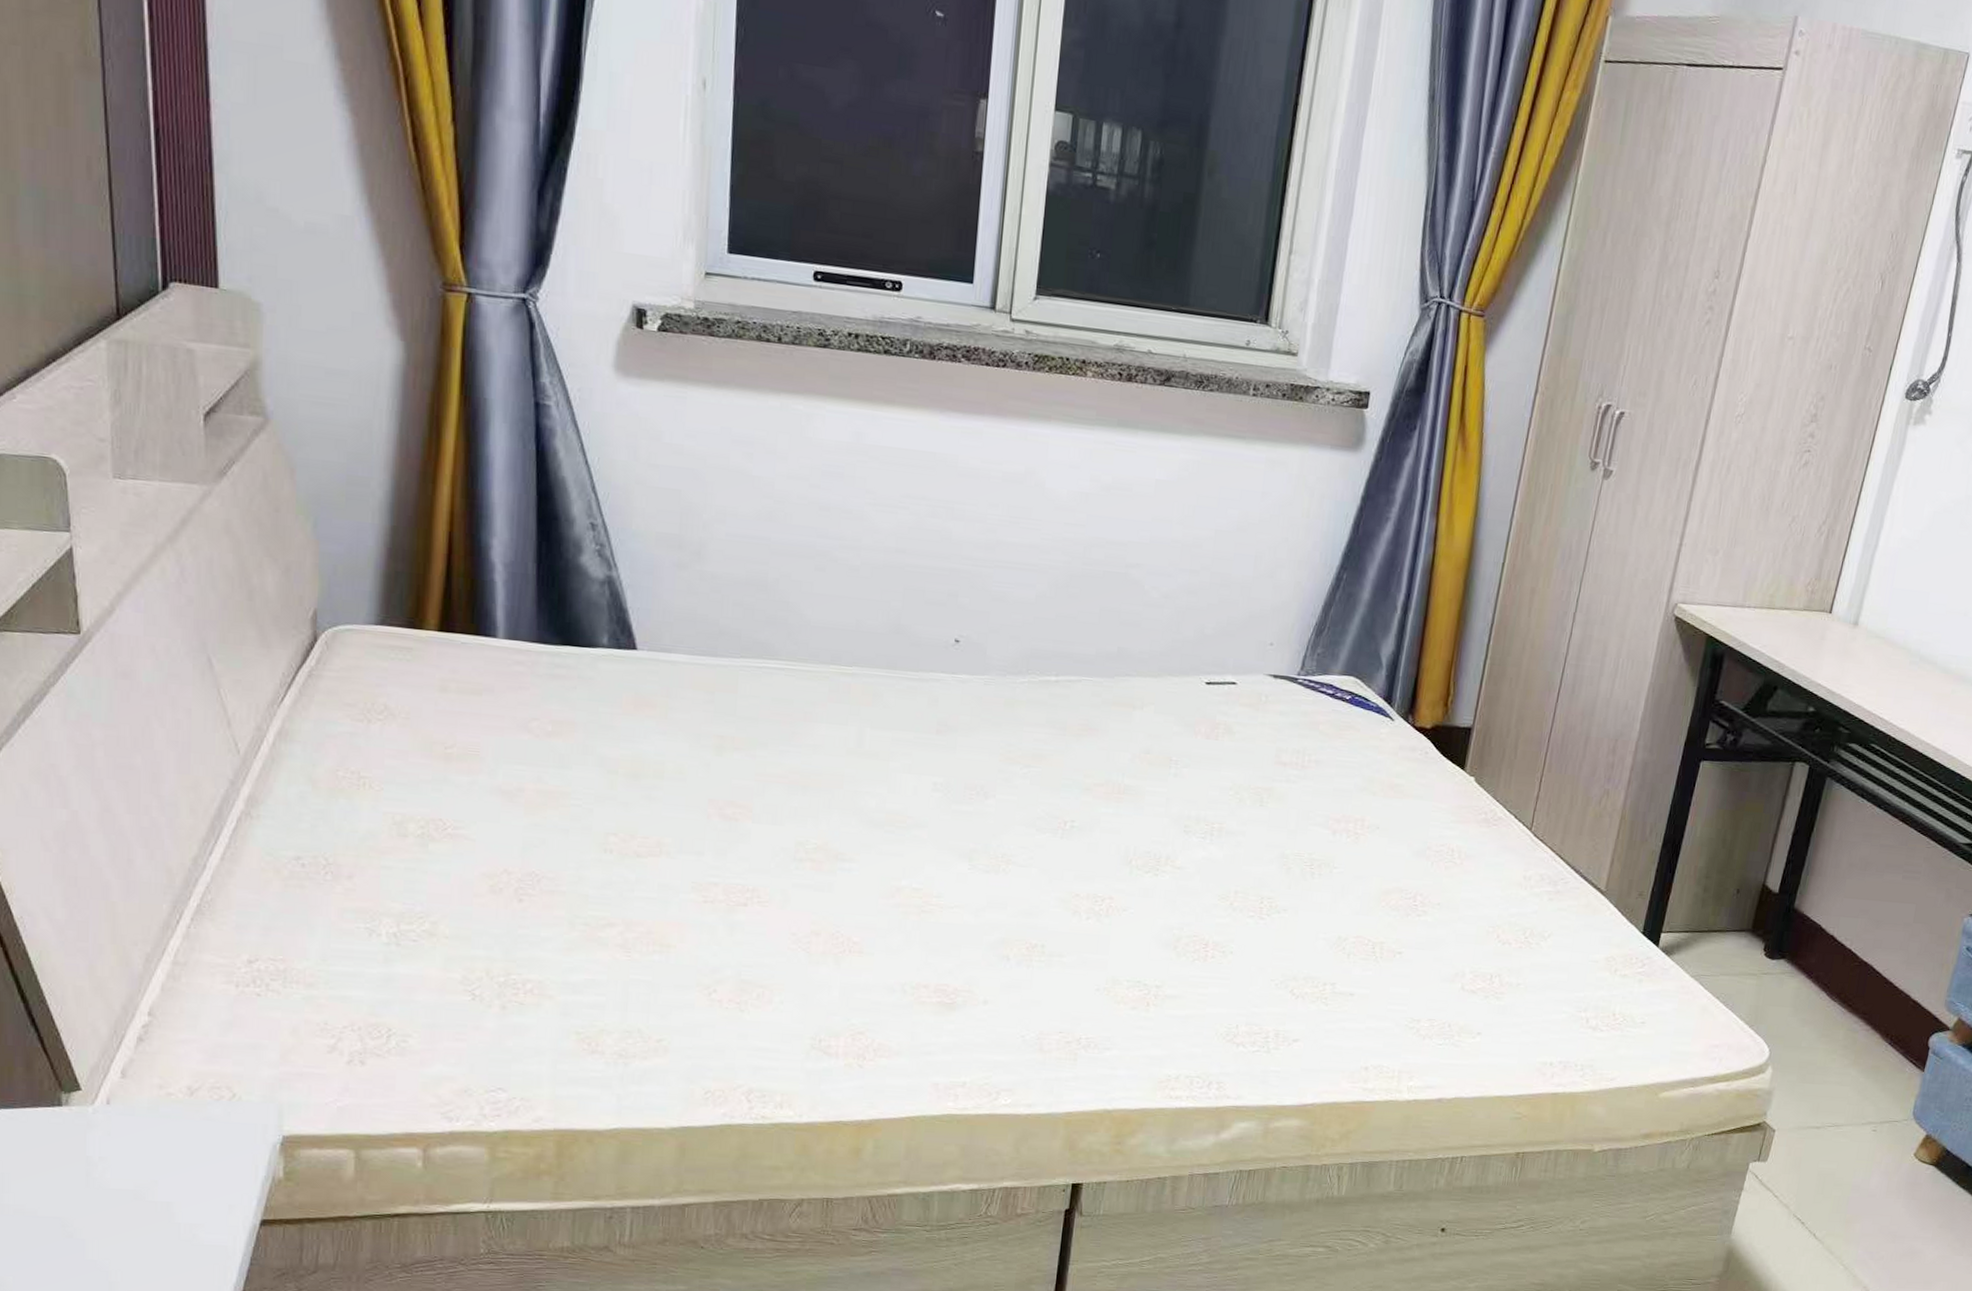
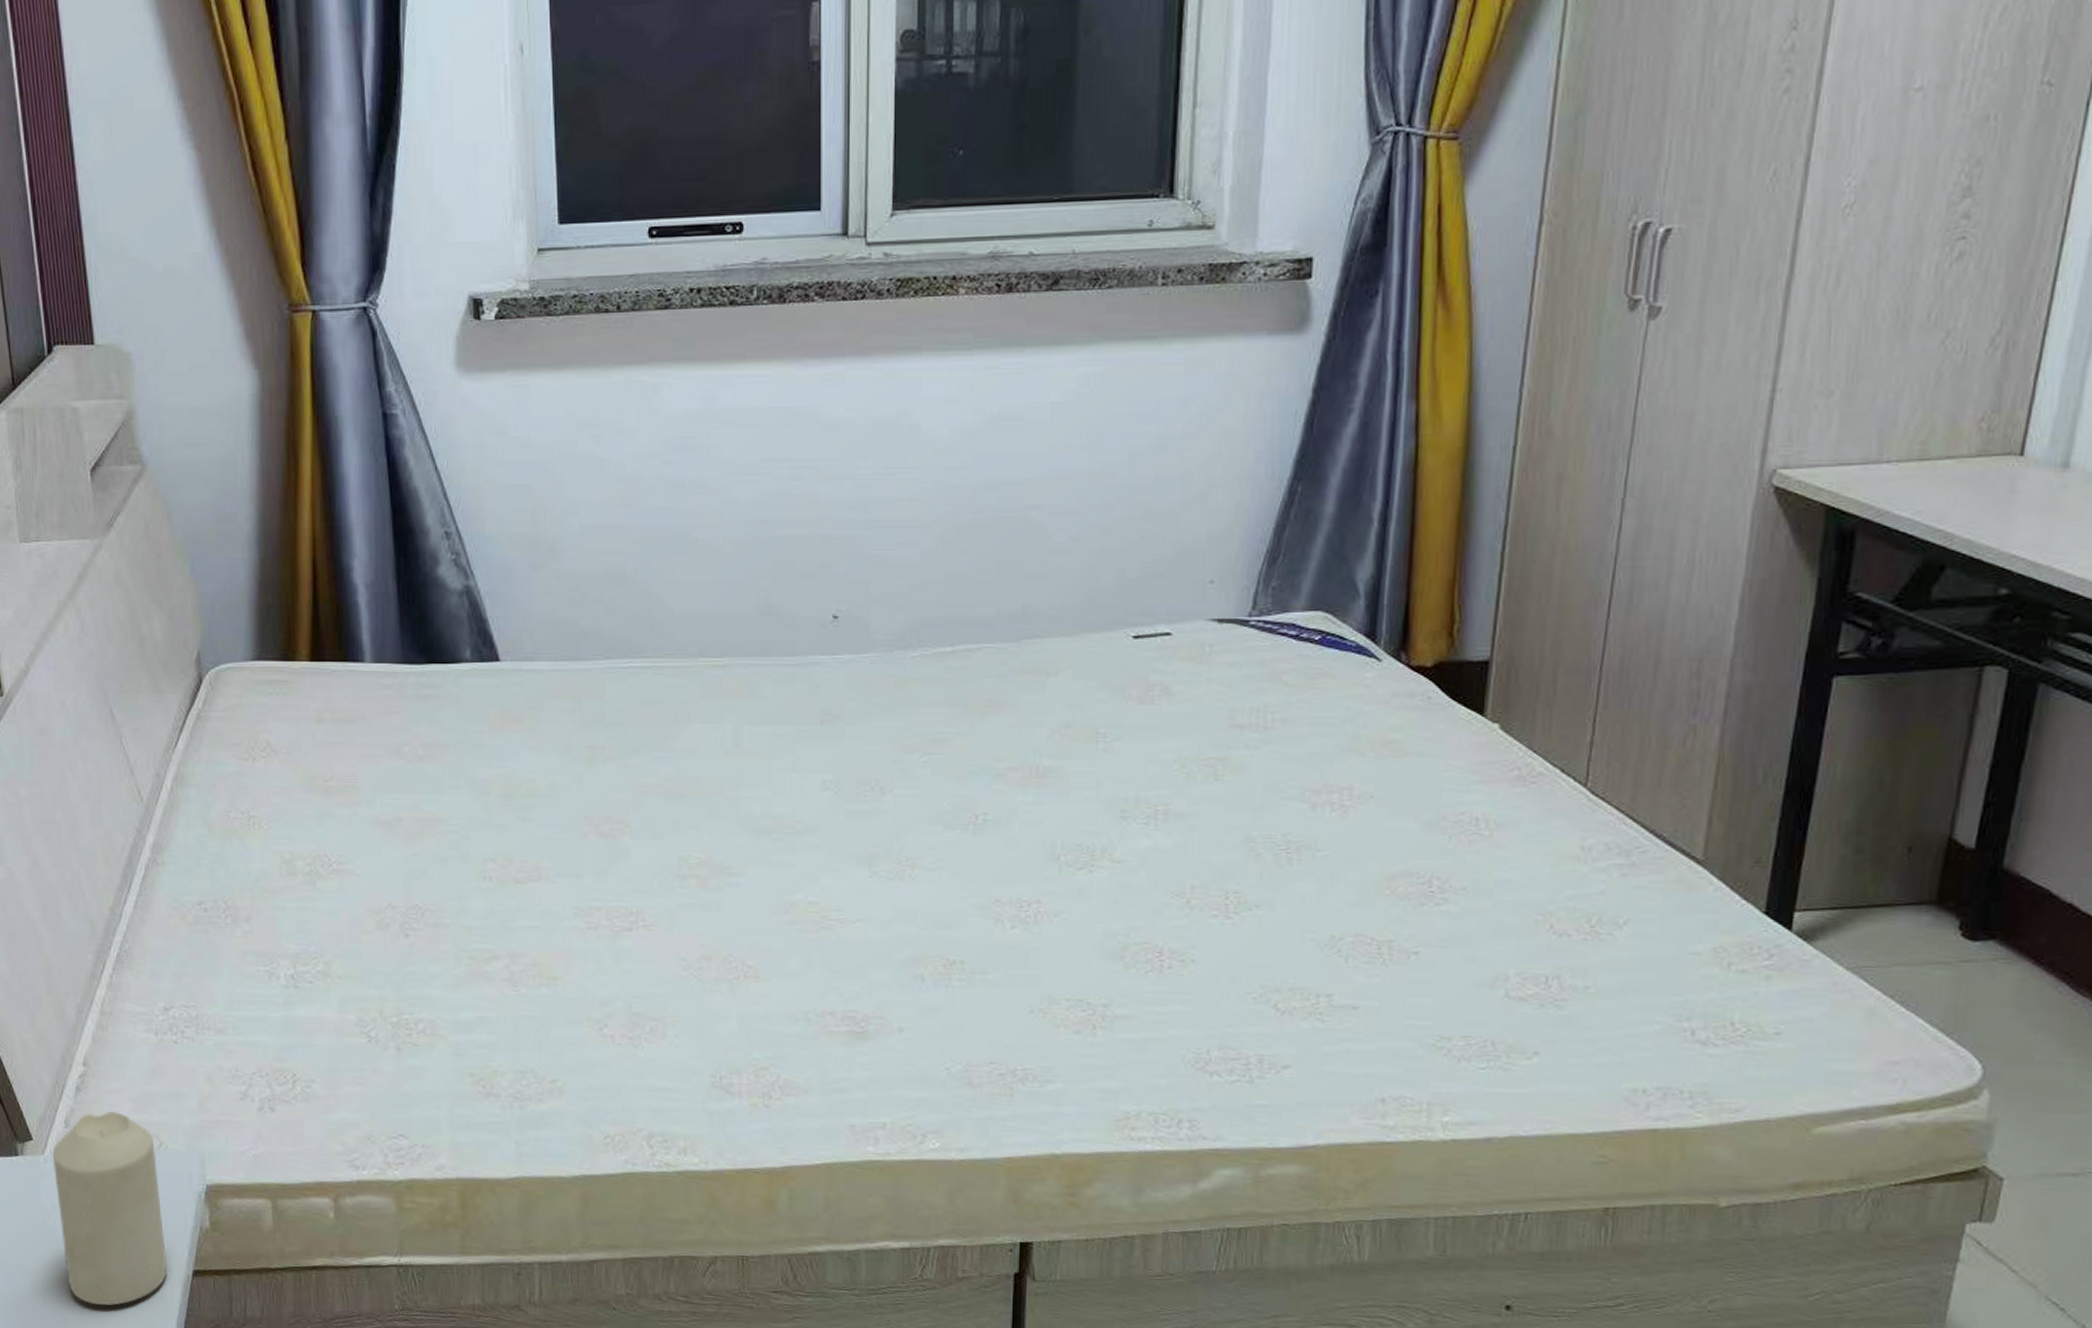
candle: none [103,1061,231,1257] -> present [52,1111,167,1306]

